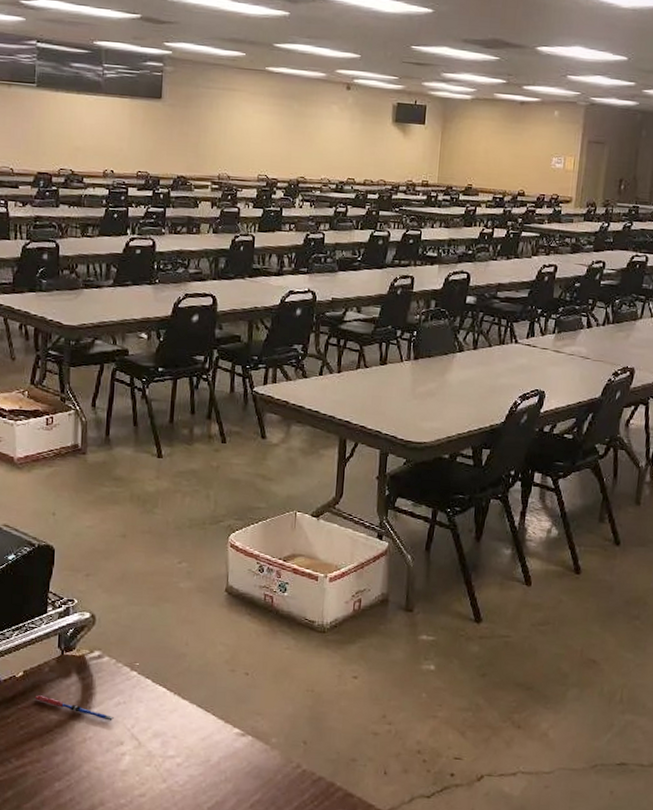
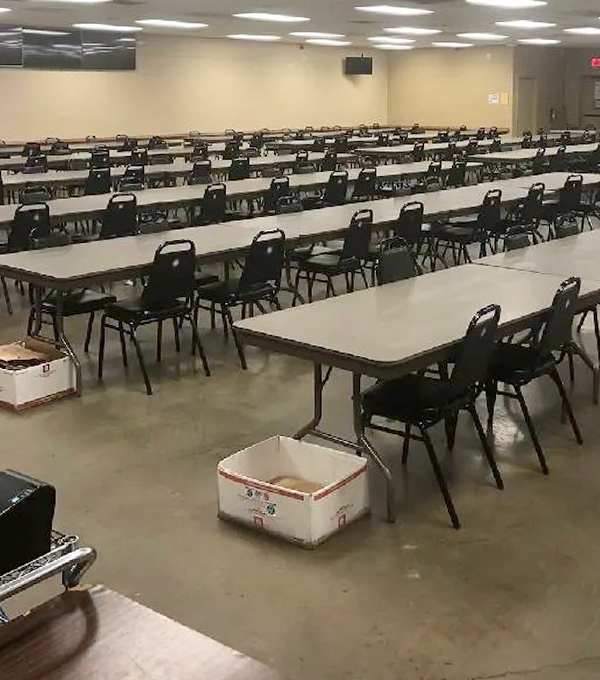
pen: present [34,695,114,722] -> none [42,632,118,653]

